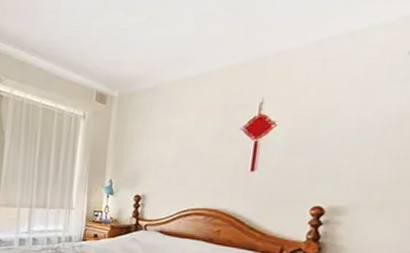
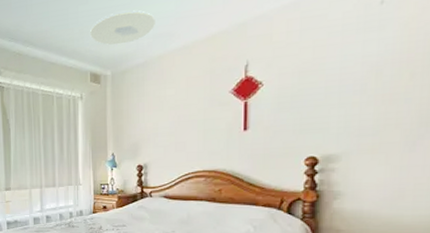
ceiling light: none [101,29,171,65] -> present [90,10,155,46]

